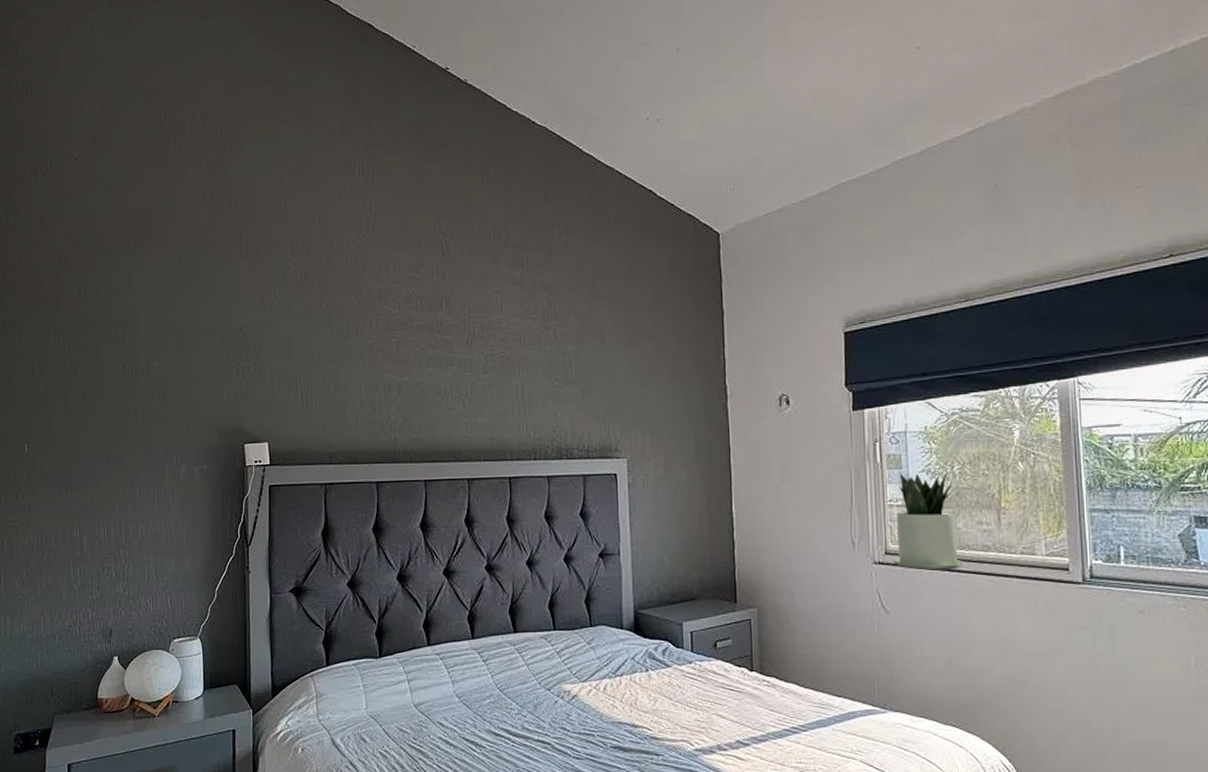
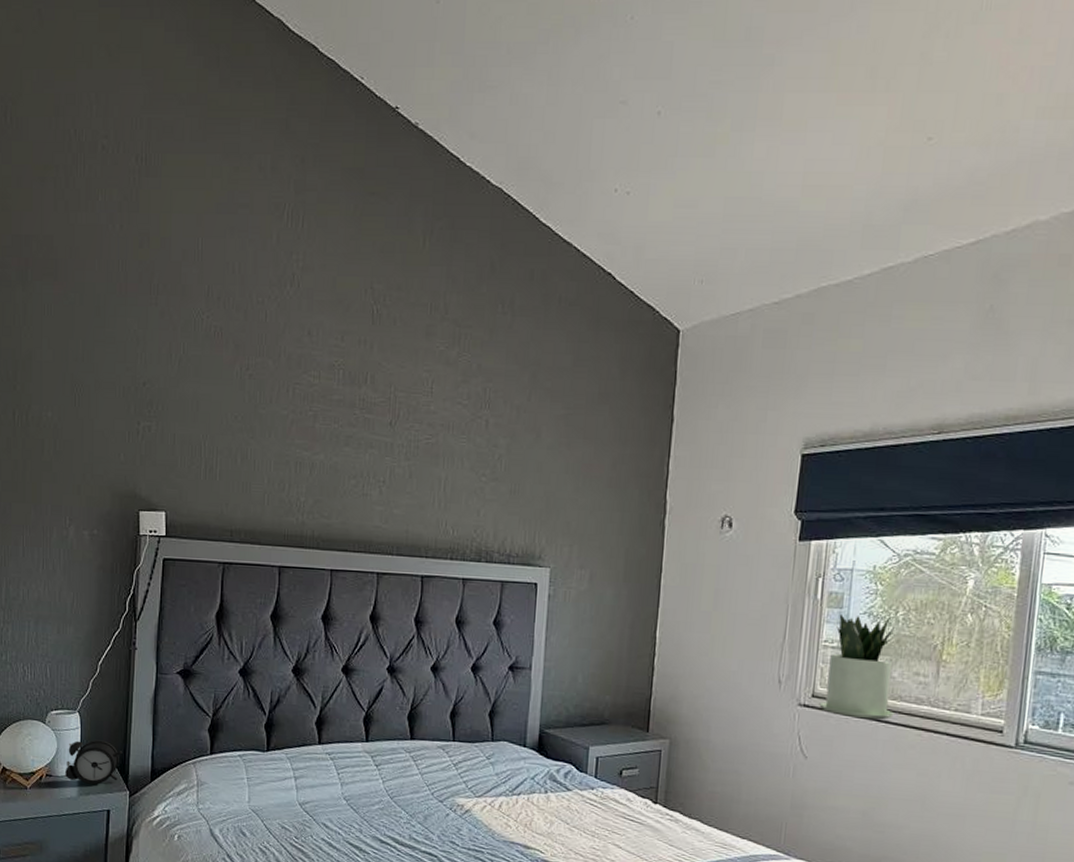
alarm clock: none [190,663,243,707] -> present [64,739,122,786]

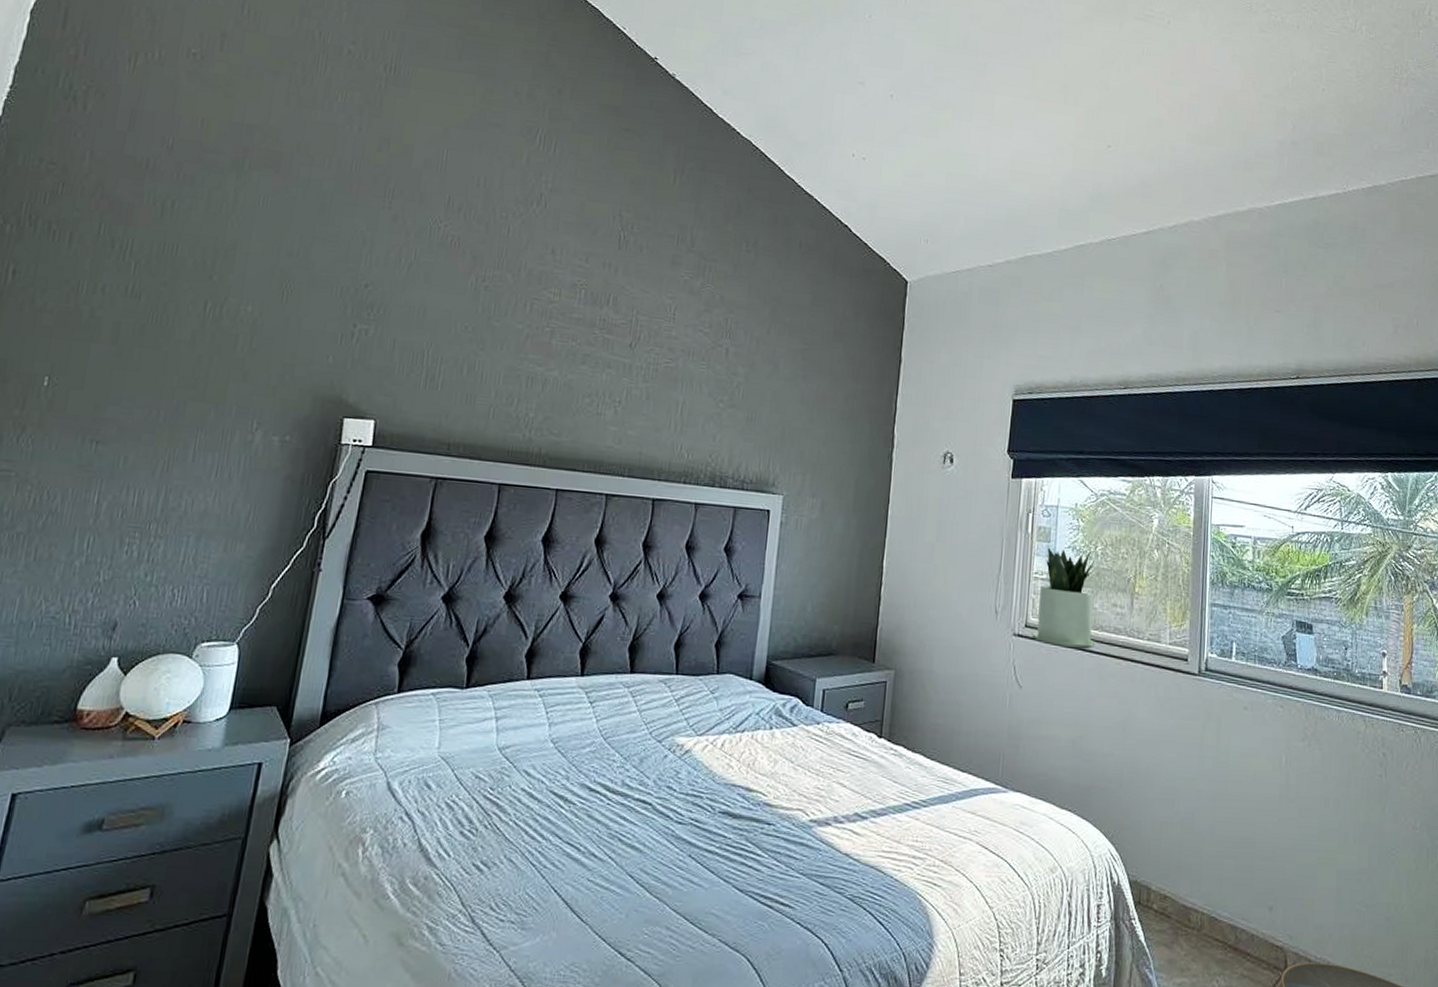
alarm clock: present [64,739,122,786] -> none [207,677,287,733]

